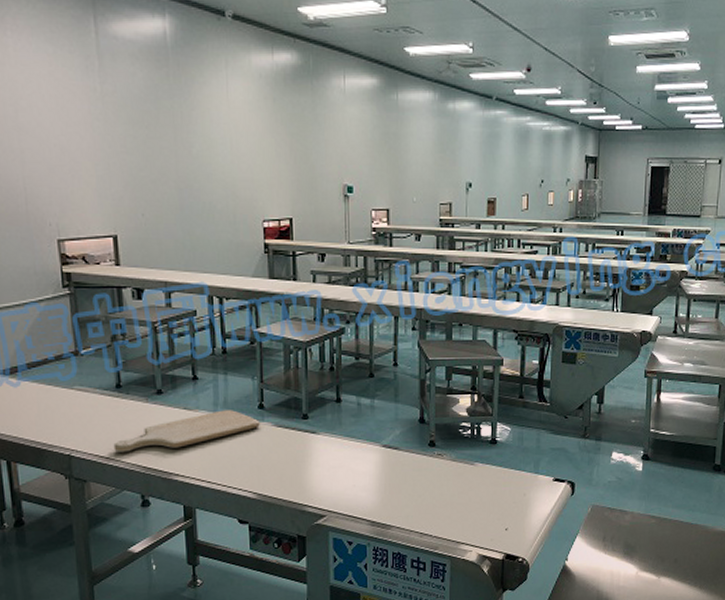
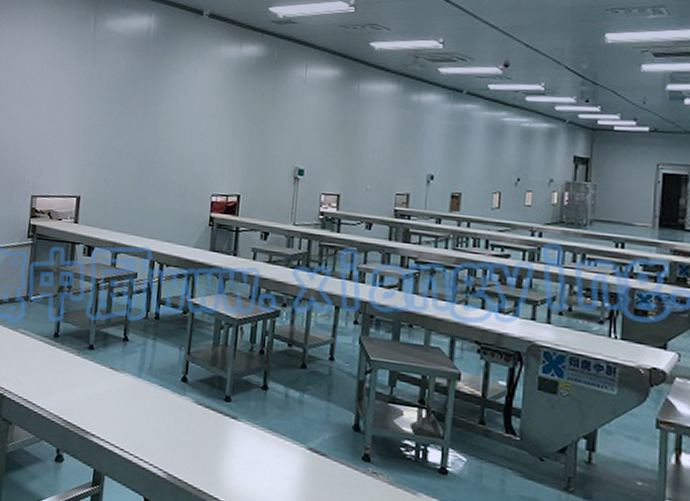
chopping board: present [113,410,260,453] -> none [41,376,181,407]

